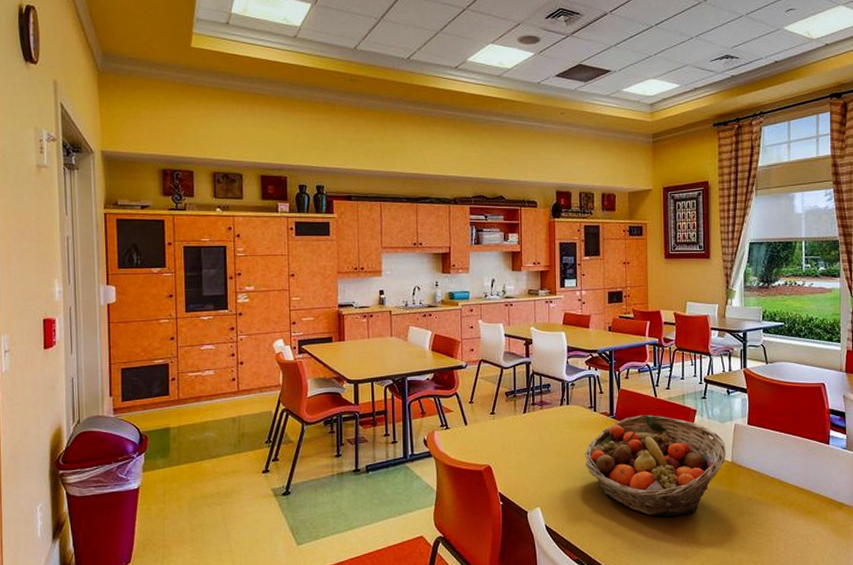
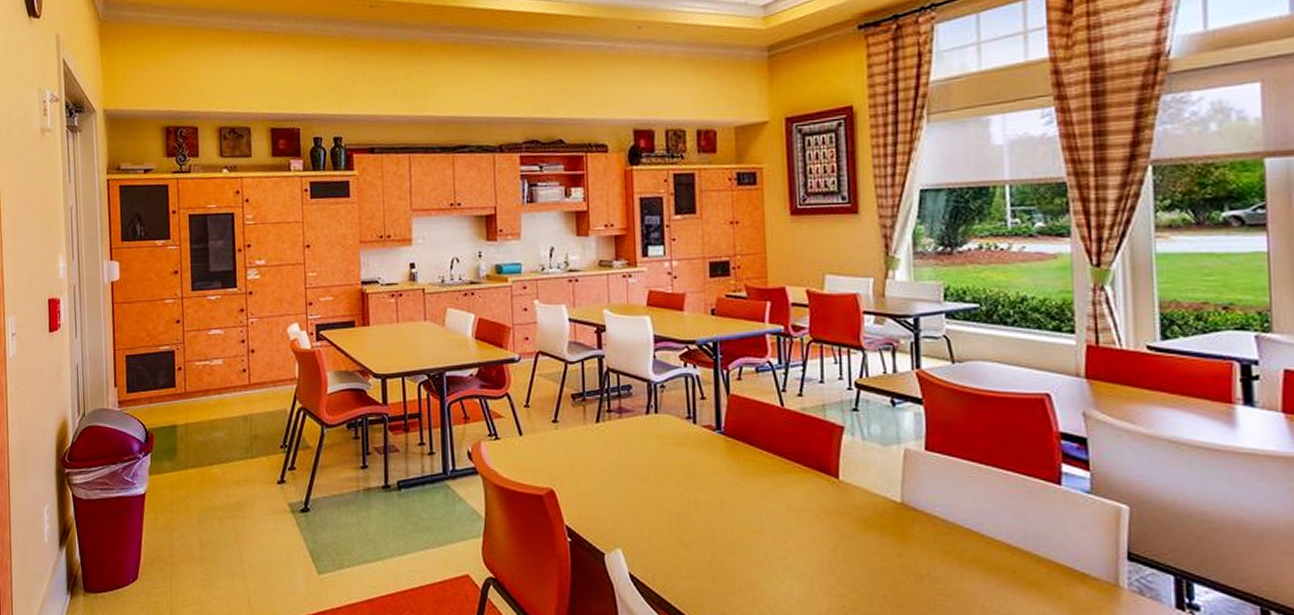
fruit basket: present [585,415,726,517] -> none [682,431,892,575]

